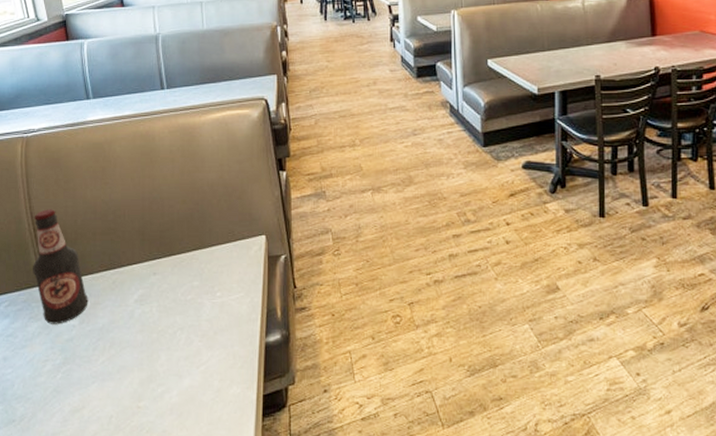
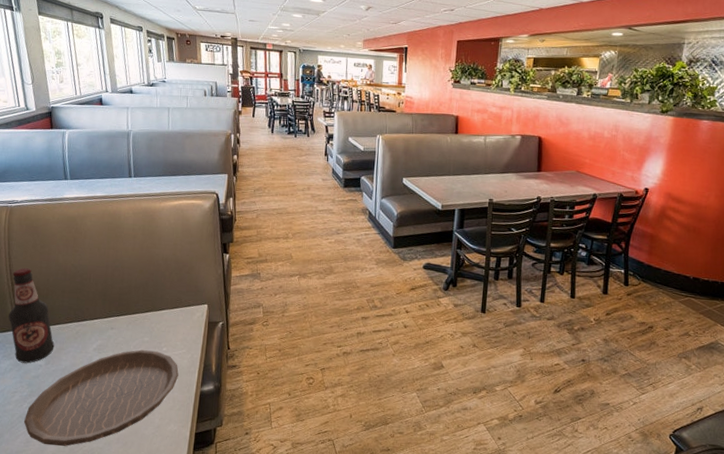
plate: none [59,297,237,423] -> present [24,349,179,446]

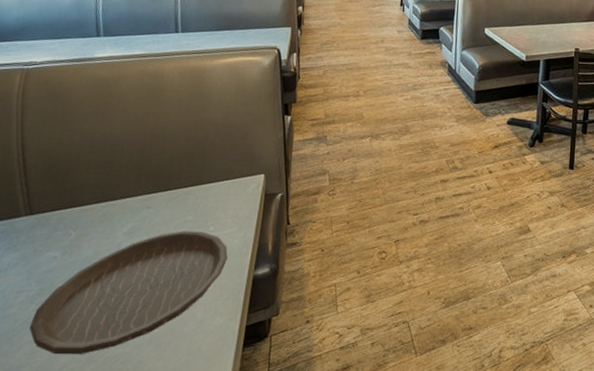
bottle: present [8,268,55,364] -> none [16,141,75,256]

